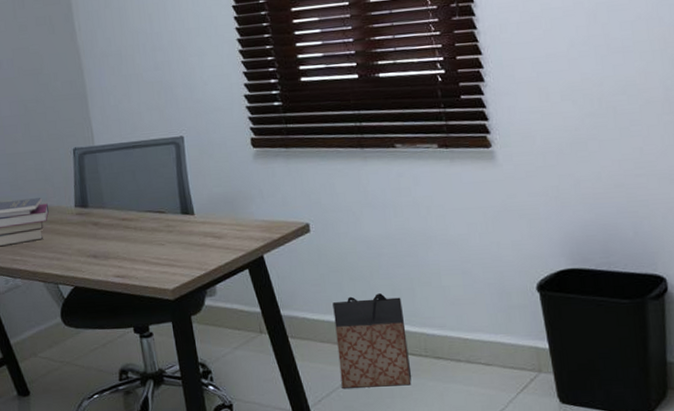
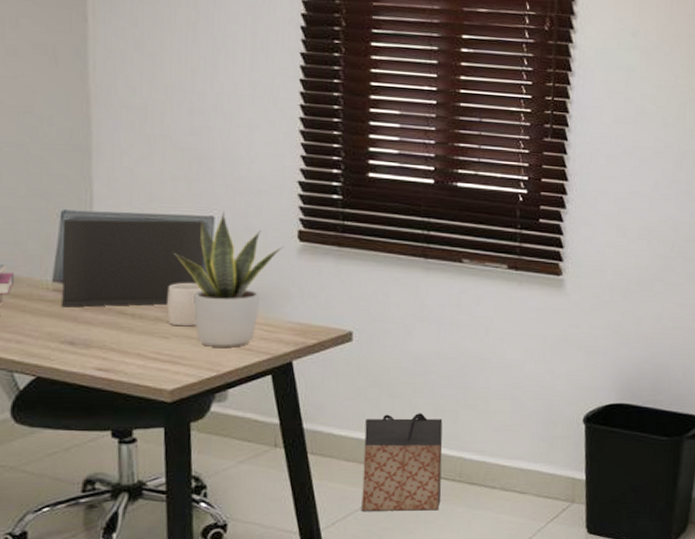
laptop: none [75,141,182,227] -> present [62,218,206,307]
potted plant: none [157,130,241,249] -> present [173,211,284,347]
mug: none [157,195,183,234] -> present [167,282,202,327]

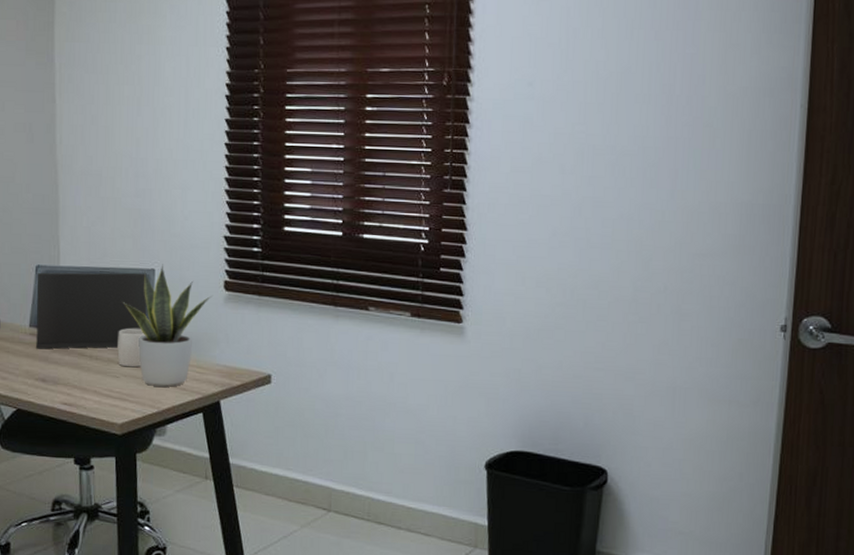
bag: present [361,413,443,511] -> none [280,453,352,547]

